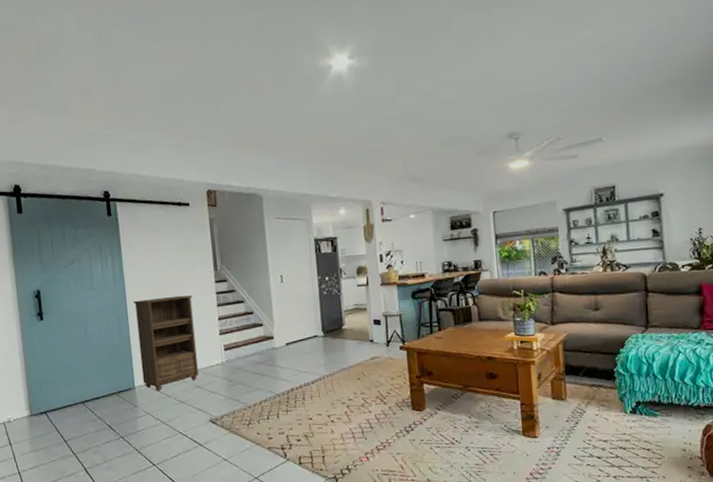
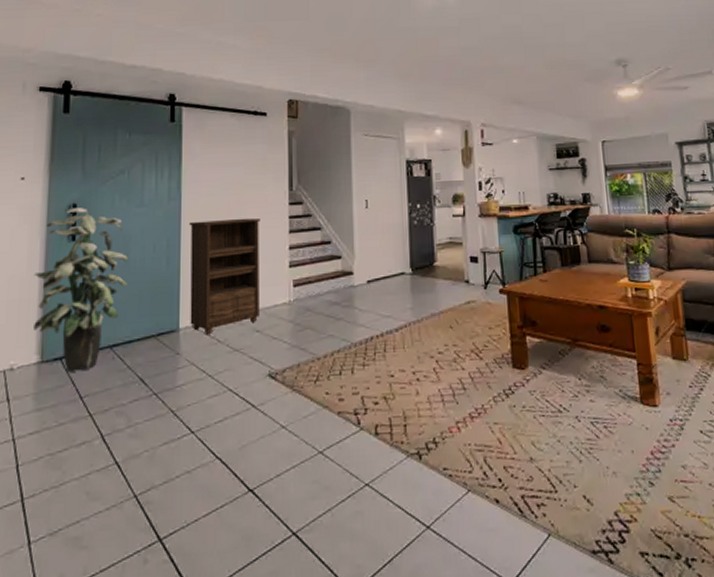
indoor plant: none [14,293,89,422] -> present [34,208,128,372]

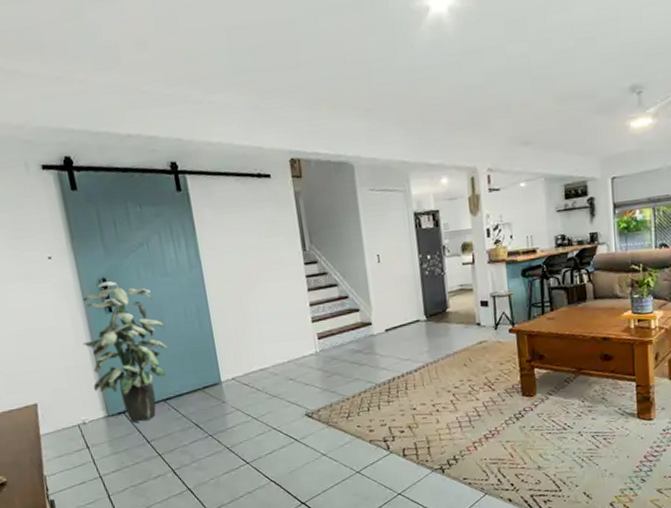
bookshelf: present [188,218,260,335] -> none [213,279,291,386]

